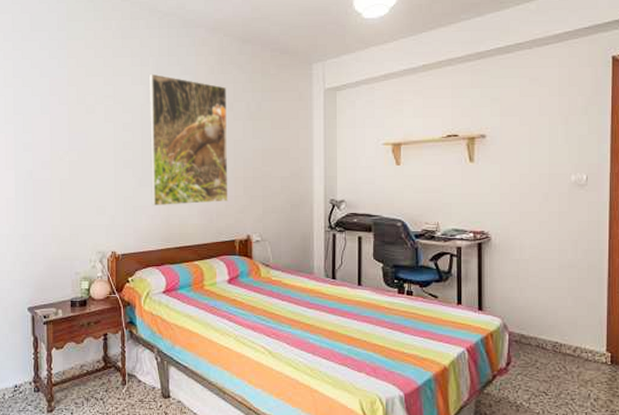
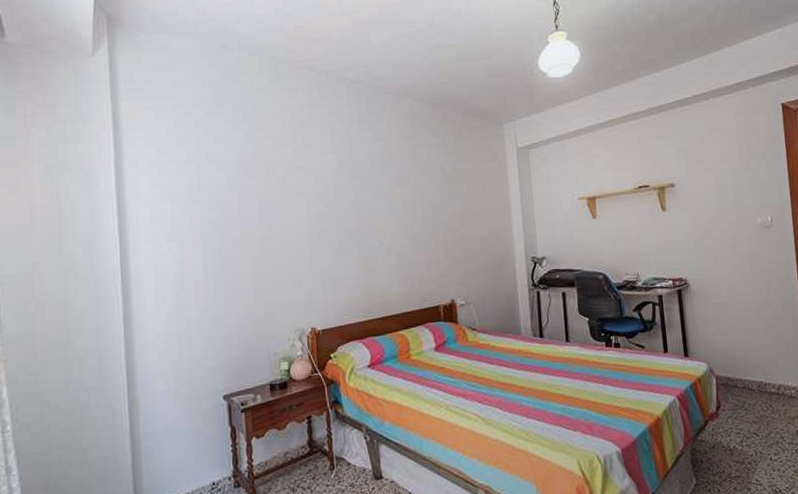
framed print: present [149,73,228,205] -> none [340,141,430,276]

